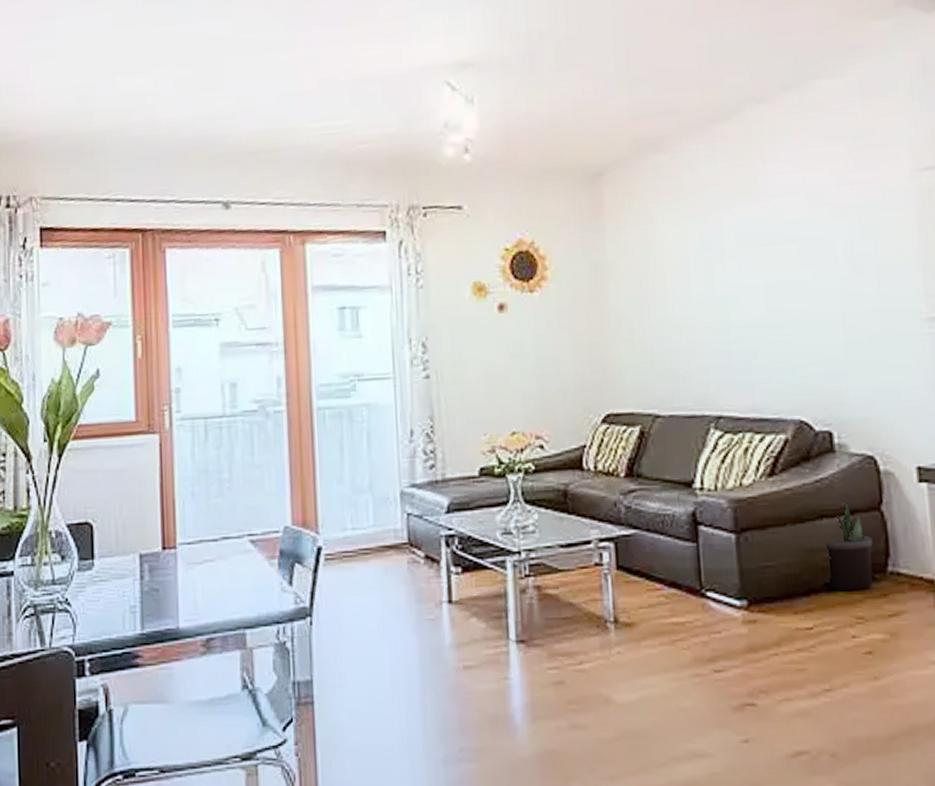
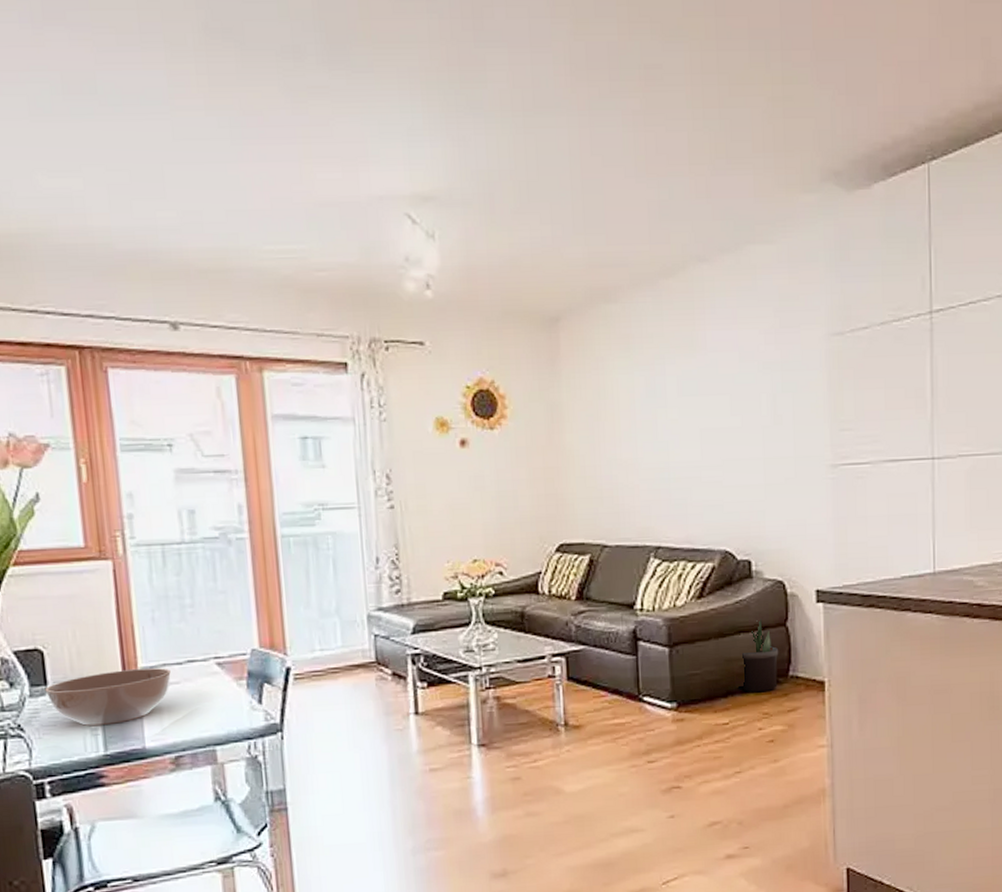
bowl: none [91,544,207,604] -> present [44,667,171,727]

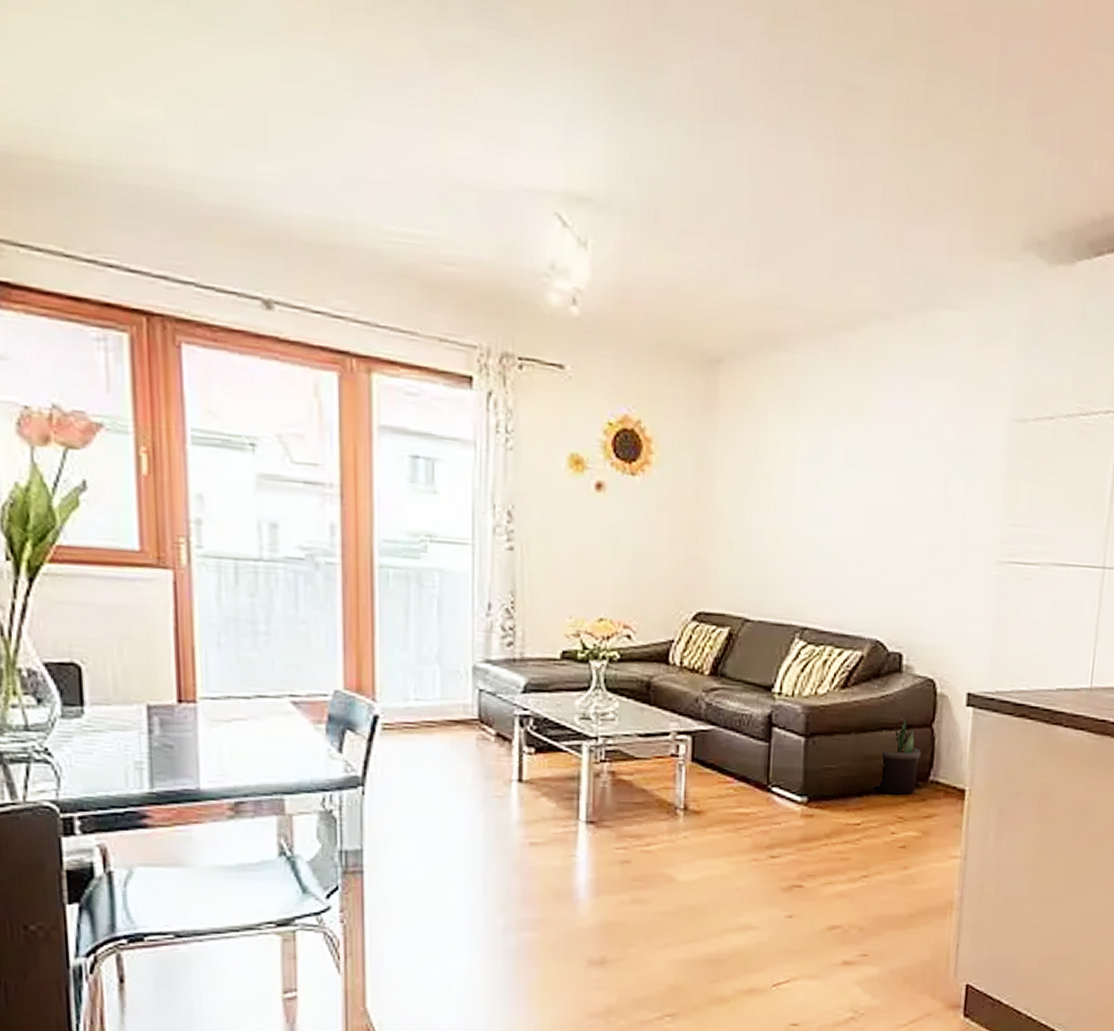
bowl: present [44,667,171,727] -> none [80,698,236,760]

